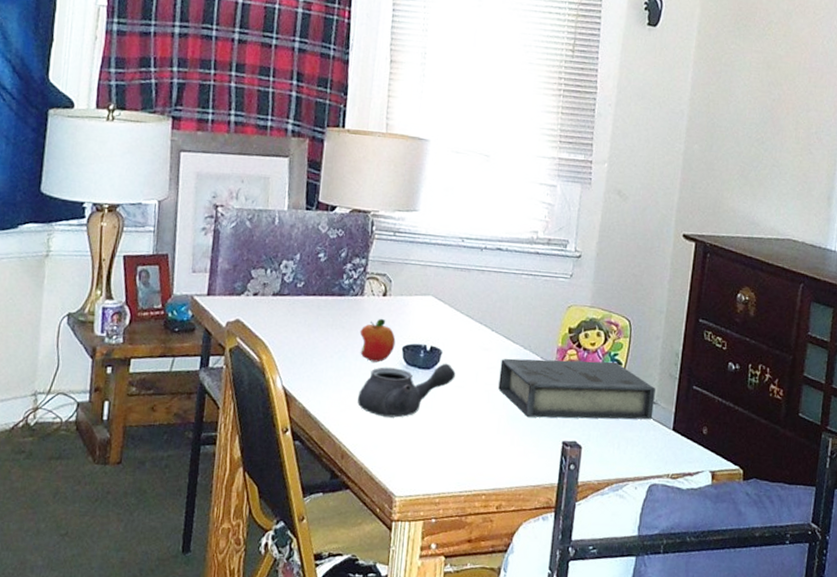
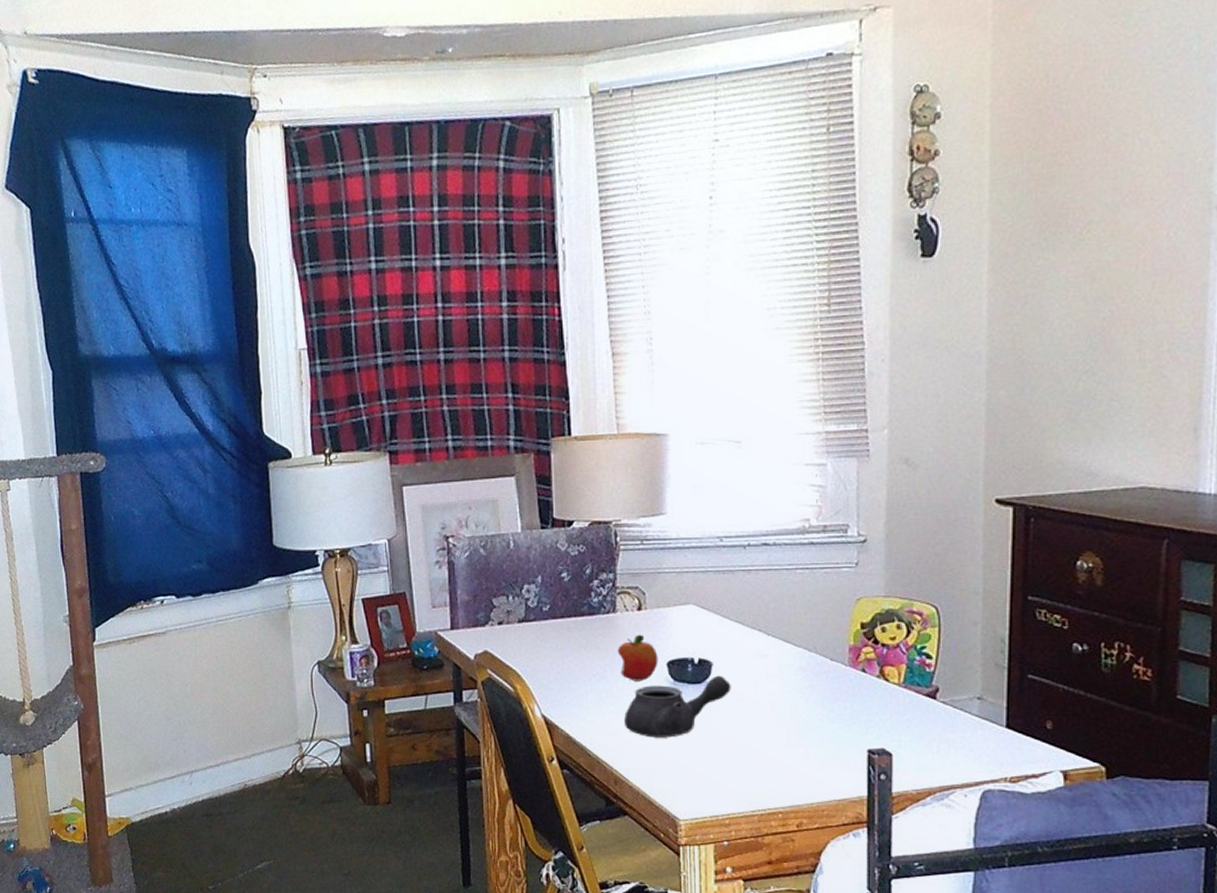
book: present [498,358,655,420] -> none [782,656,979,725]

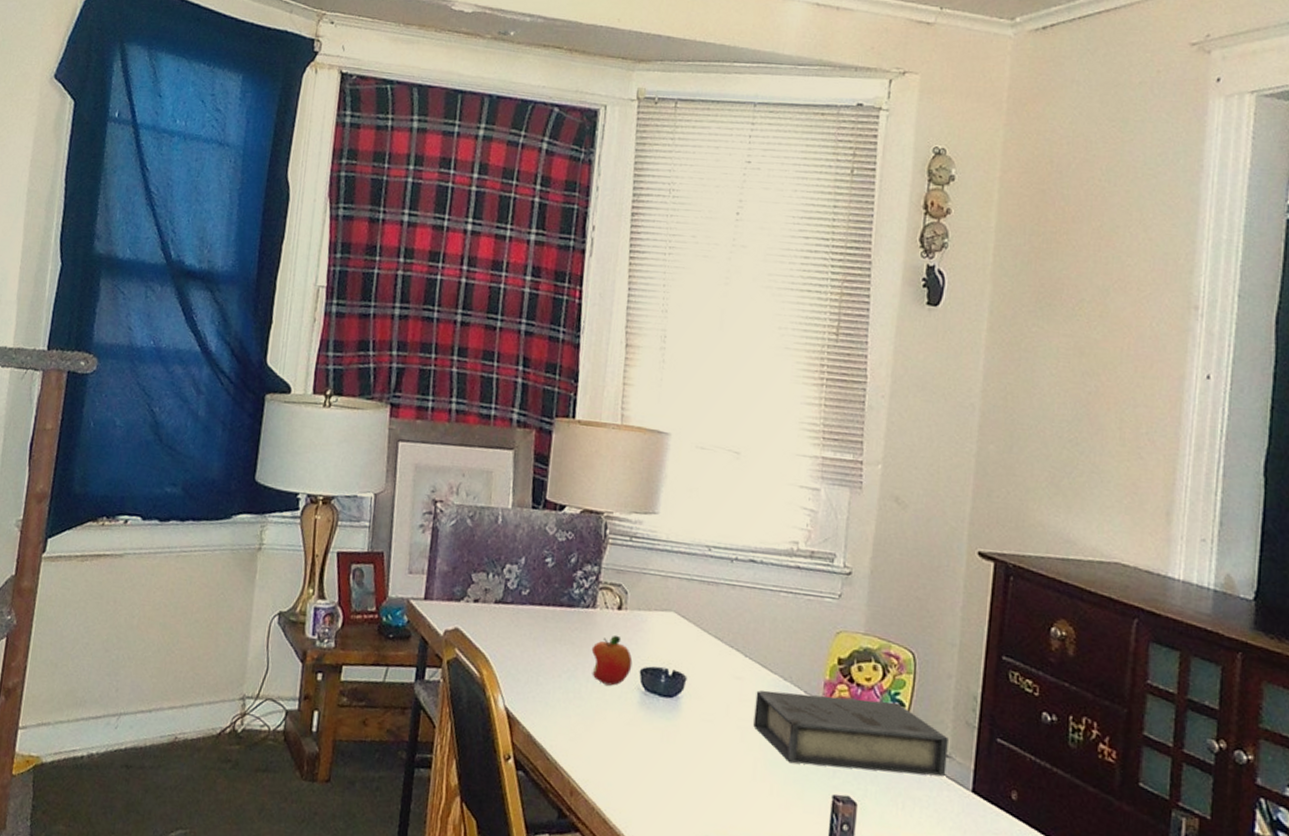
teapot: present [624,675,731,738] -> none [589,691,703,752]
book: none [782,656,979,725] -> present [753,690,948,777]

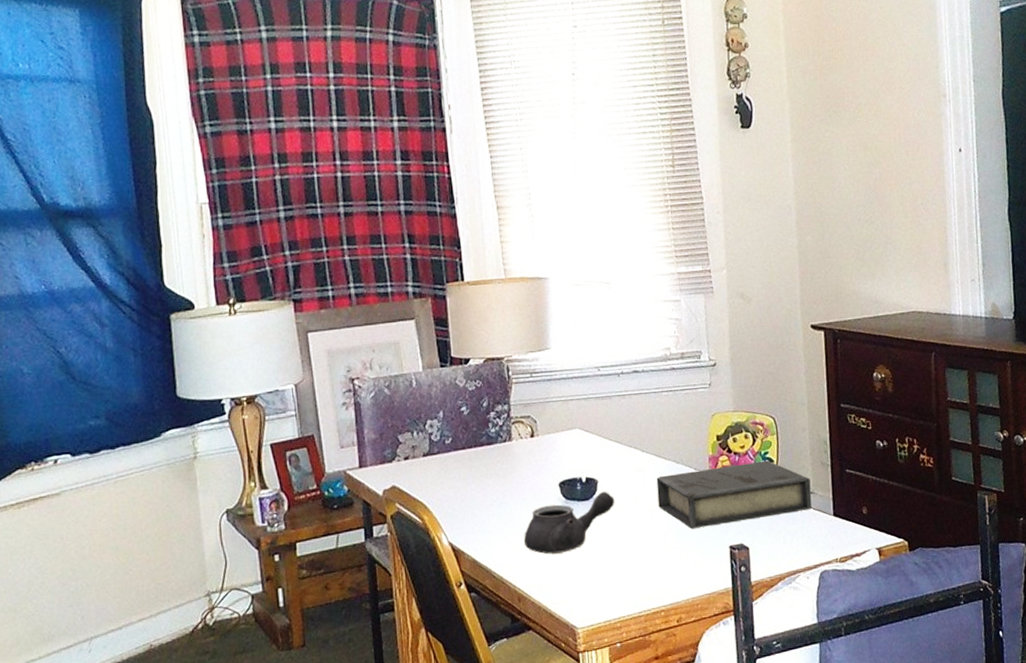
teapot: none [589,691,703,752] -> present [524,491,615,554]
fruit: present [591,634,633,686] -> none [514,459,551,503]

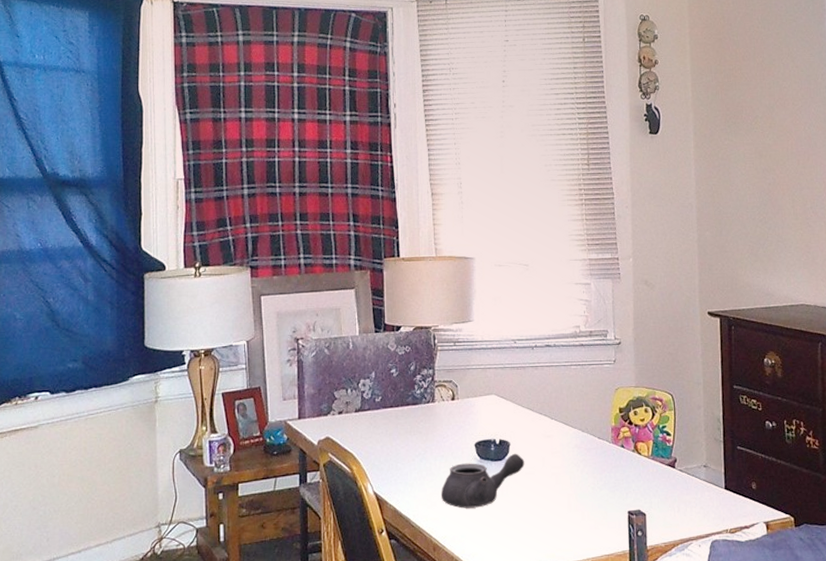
book: present [656,460,812,528] -> none [563,433,705,493]

